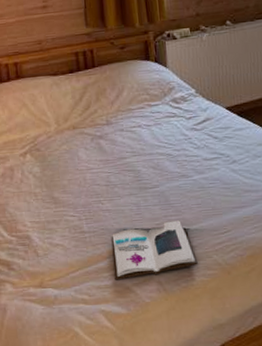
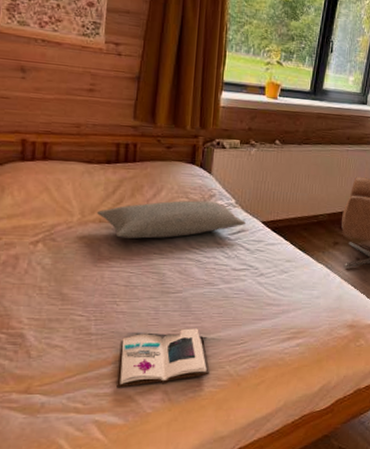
pillow: none [70,94,210,141] -> present [97,200,247,239]

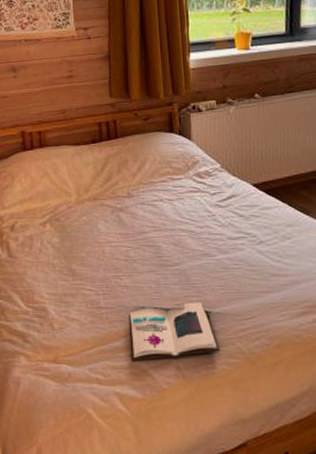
pillow: present [97,200,247,239] -> none [91,168,236,214]

